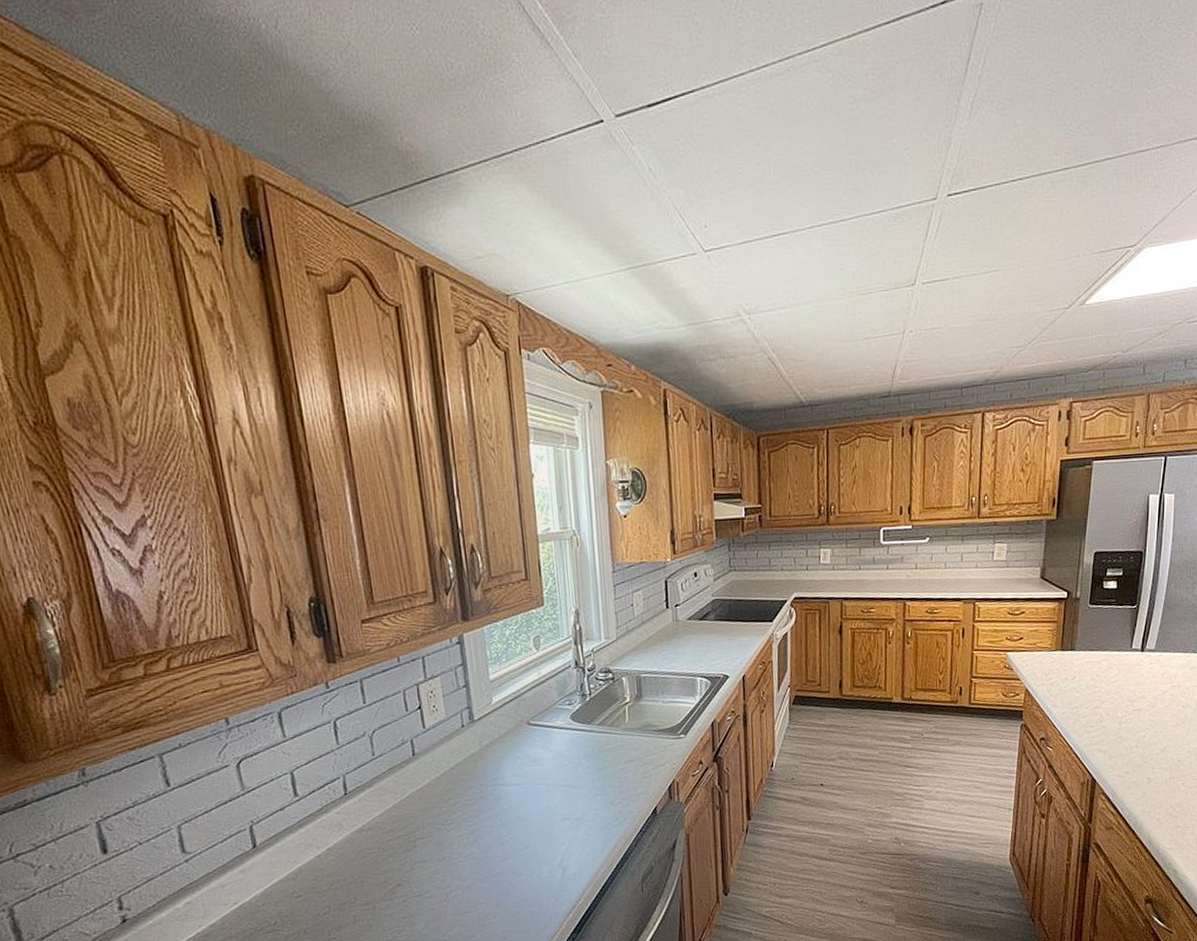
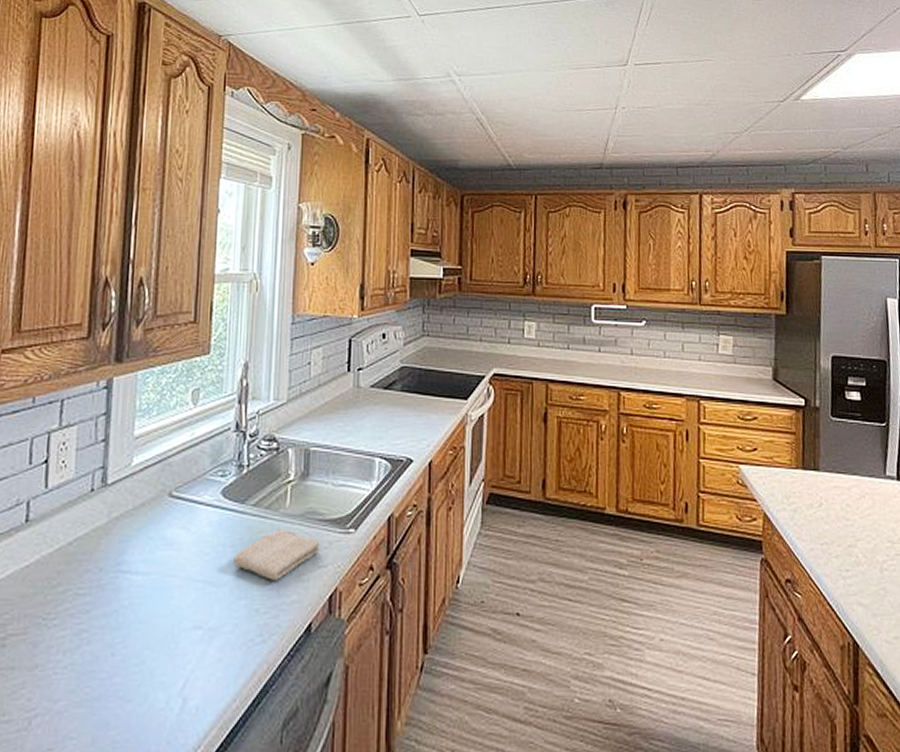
washcloth: none [588,740,657,779] -> present [234,529,320,580]

